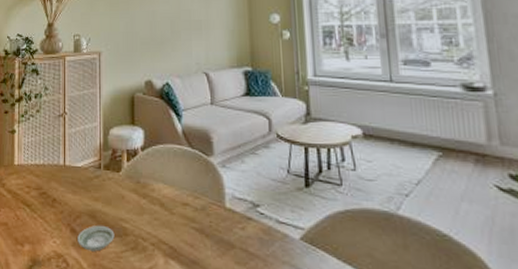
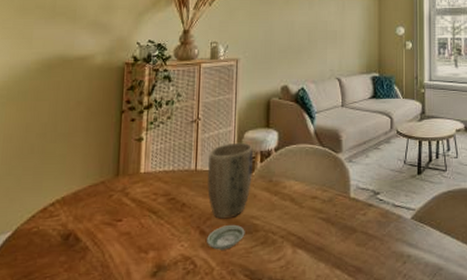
plant pot: none [76,139,119,219] -> present [207,142,253,219]

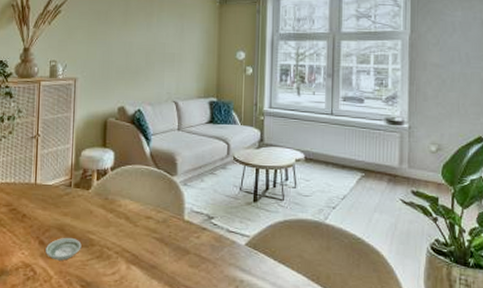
plant pot: present [207,142,253,219] -> none [46,159,90,232]

